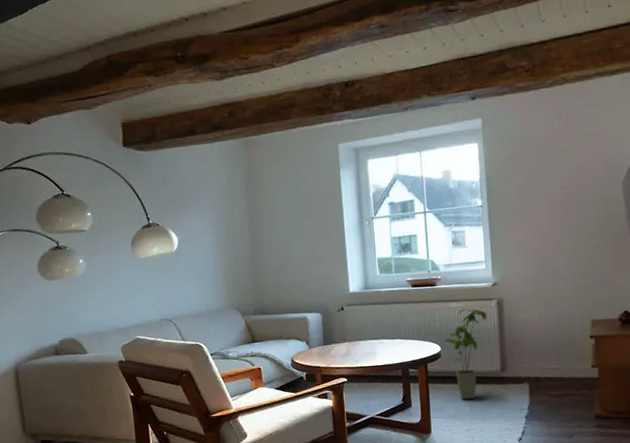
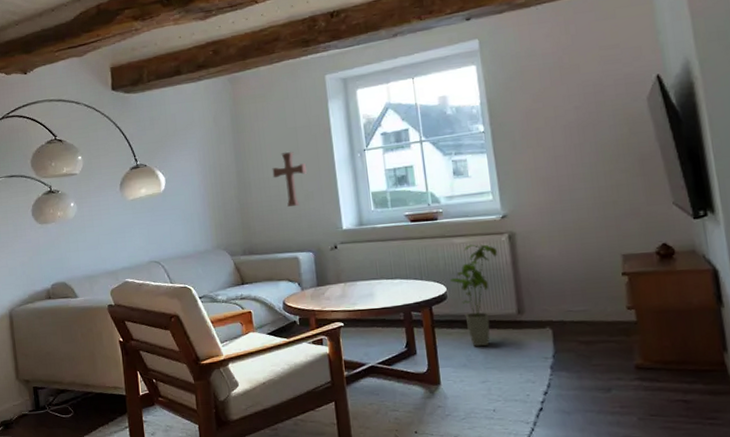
decorative cross: none [284,216,318,269] -> present [272,151,308,207]

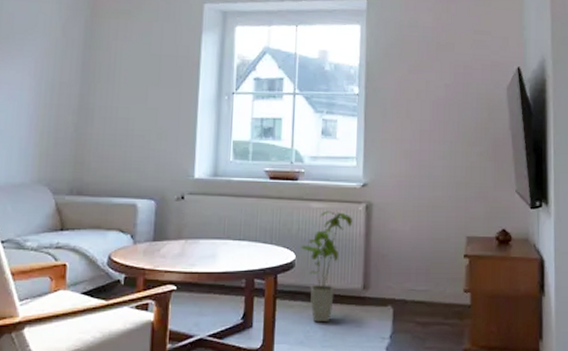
decorative cross: present [272,151,308,207] -> none [123,80,166,144]

